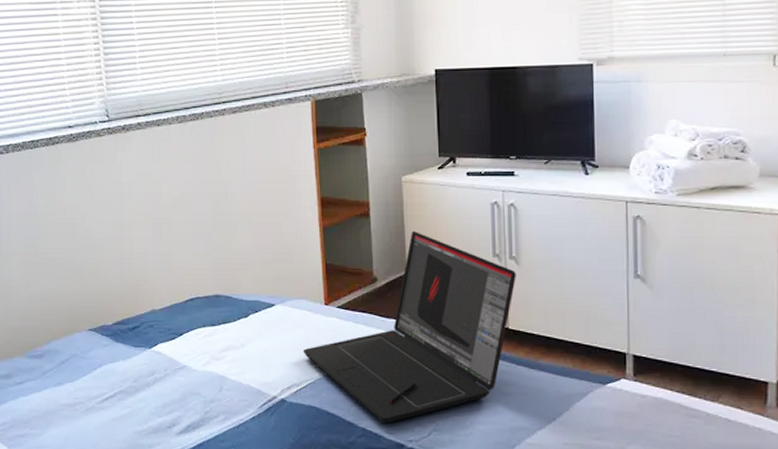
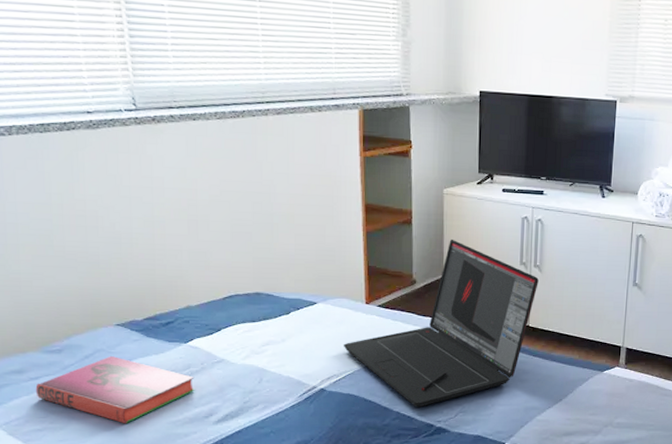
hardback book: none [20,362,159,433] -> present [35,356,195,424]

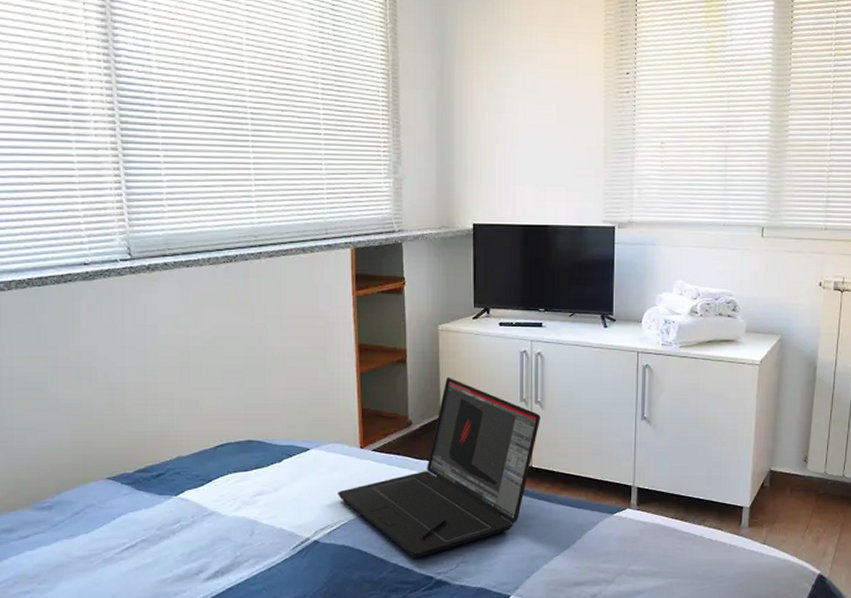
hardback book: present [35,356,195,424] -> none [25,512,185,584]

